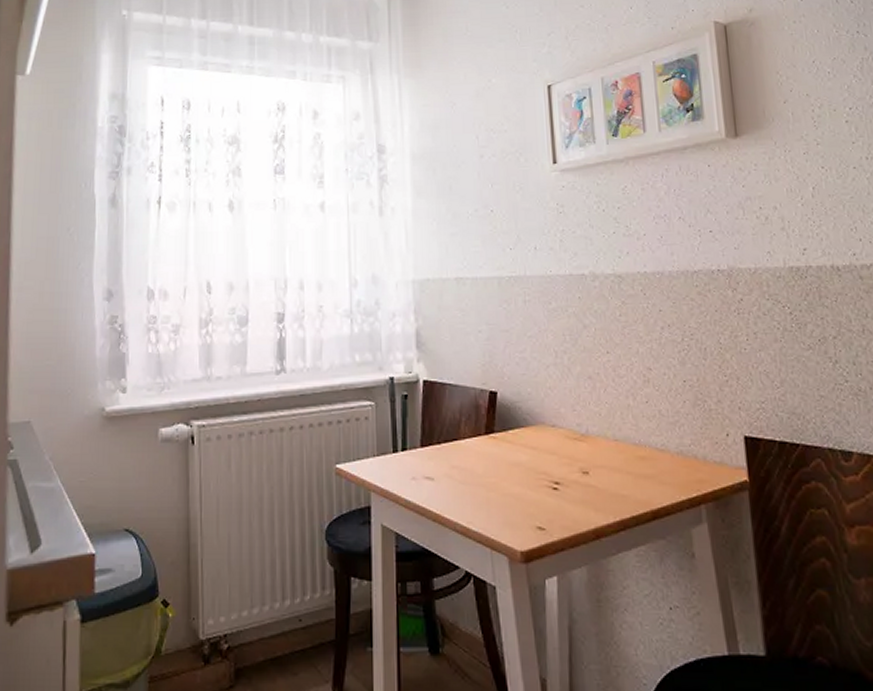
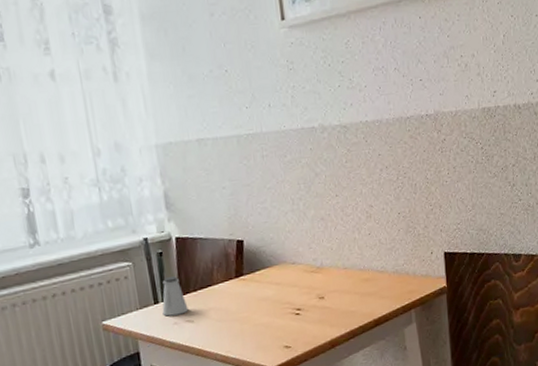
saltshaker: none [400,424,429,469] -> present [162,276,188,316]

